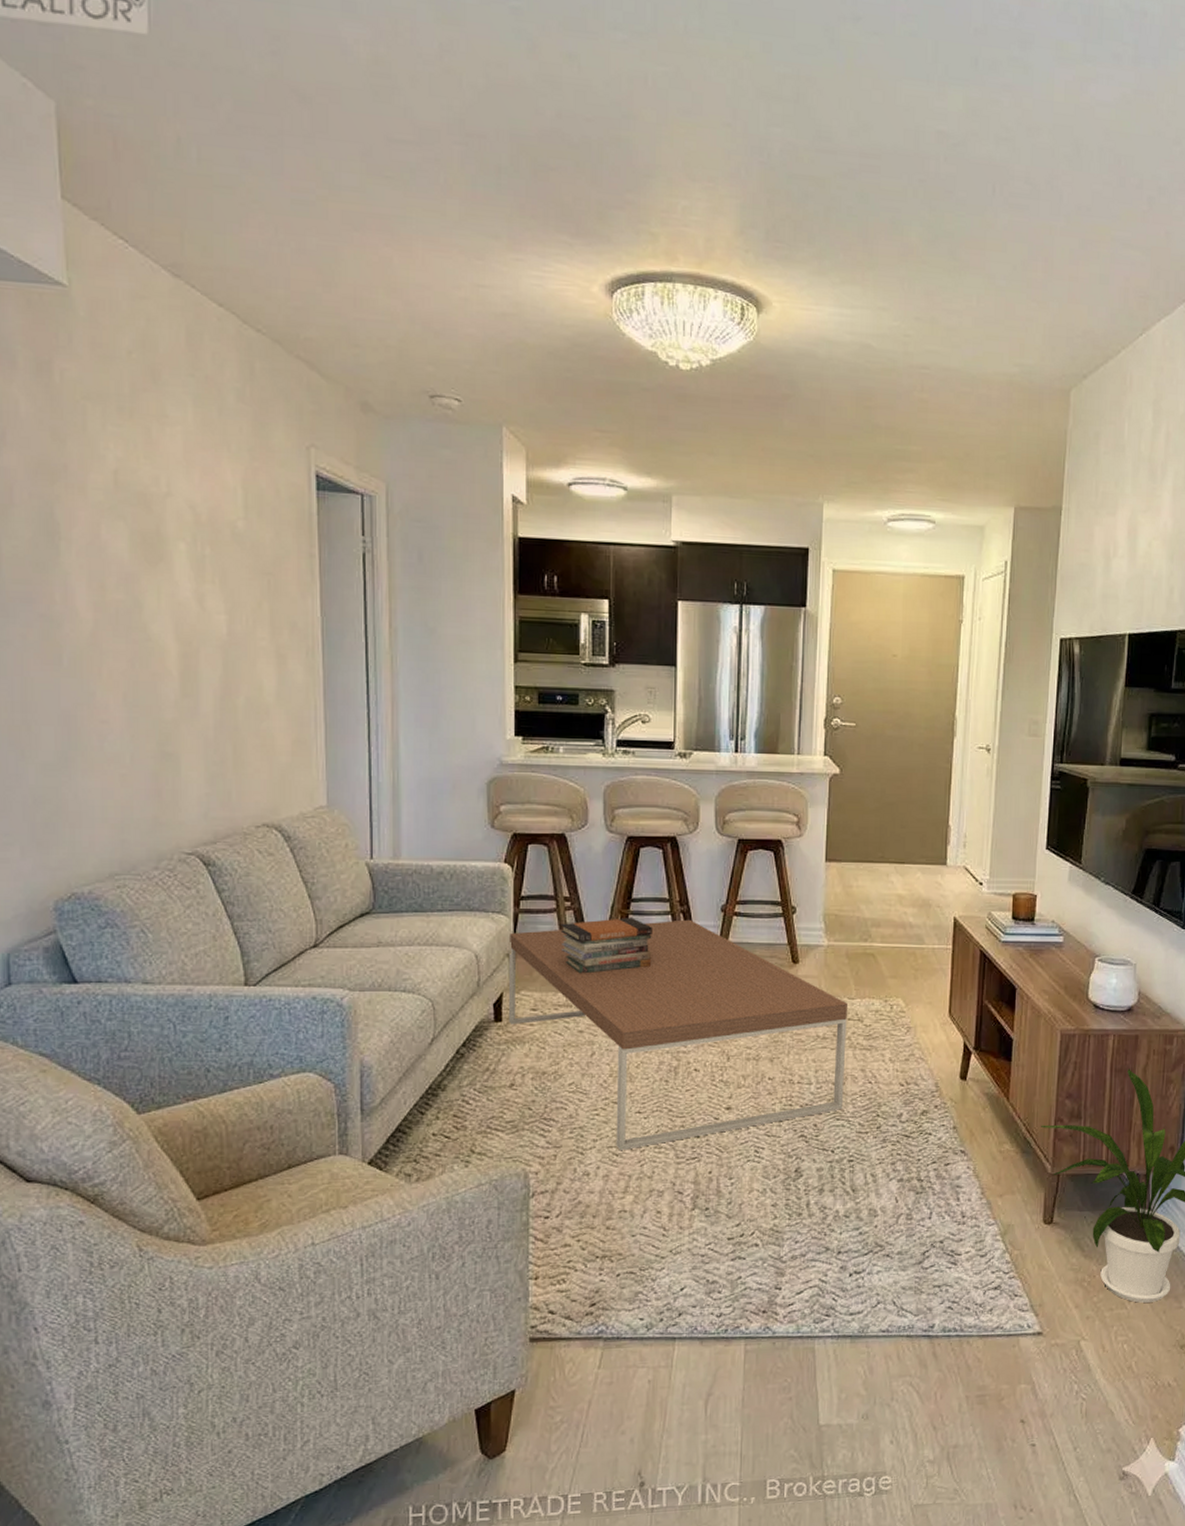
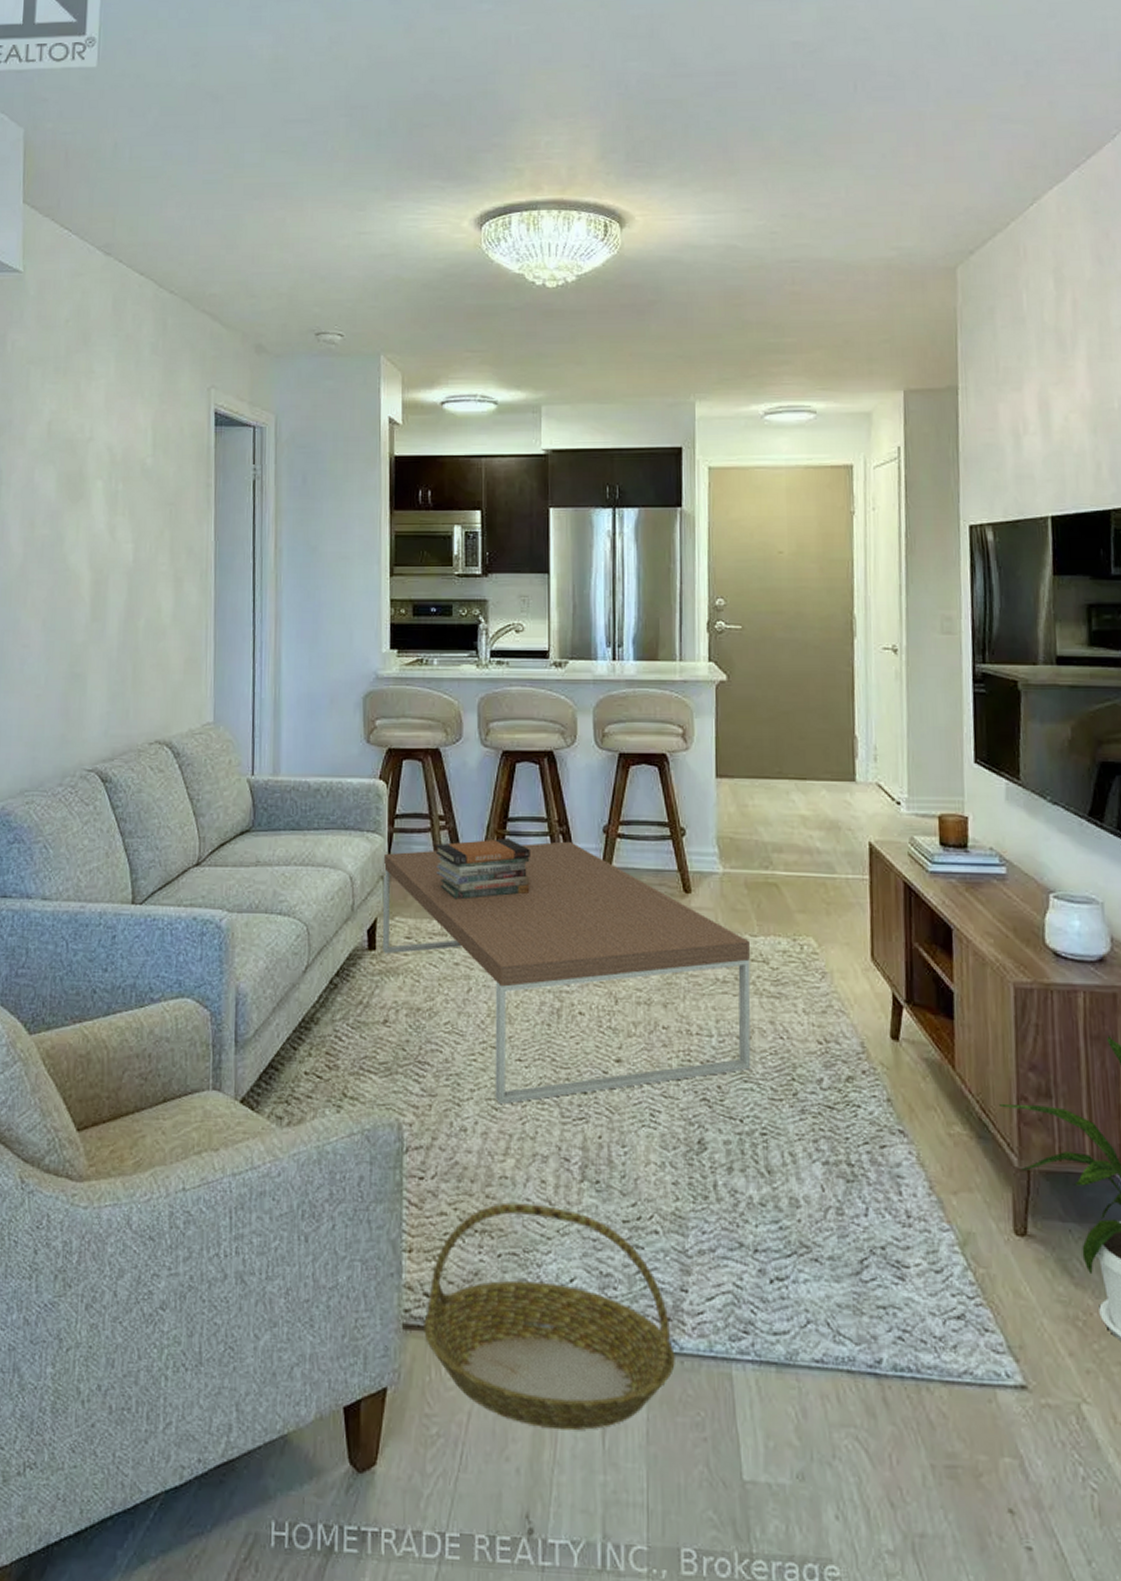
basket: none [549,1231,768,1406] -> present [424,1202,675,1431]

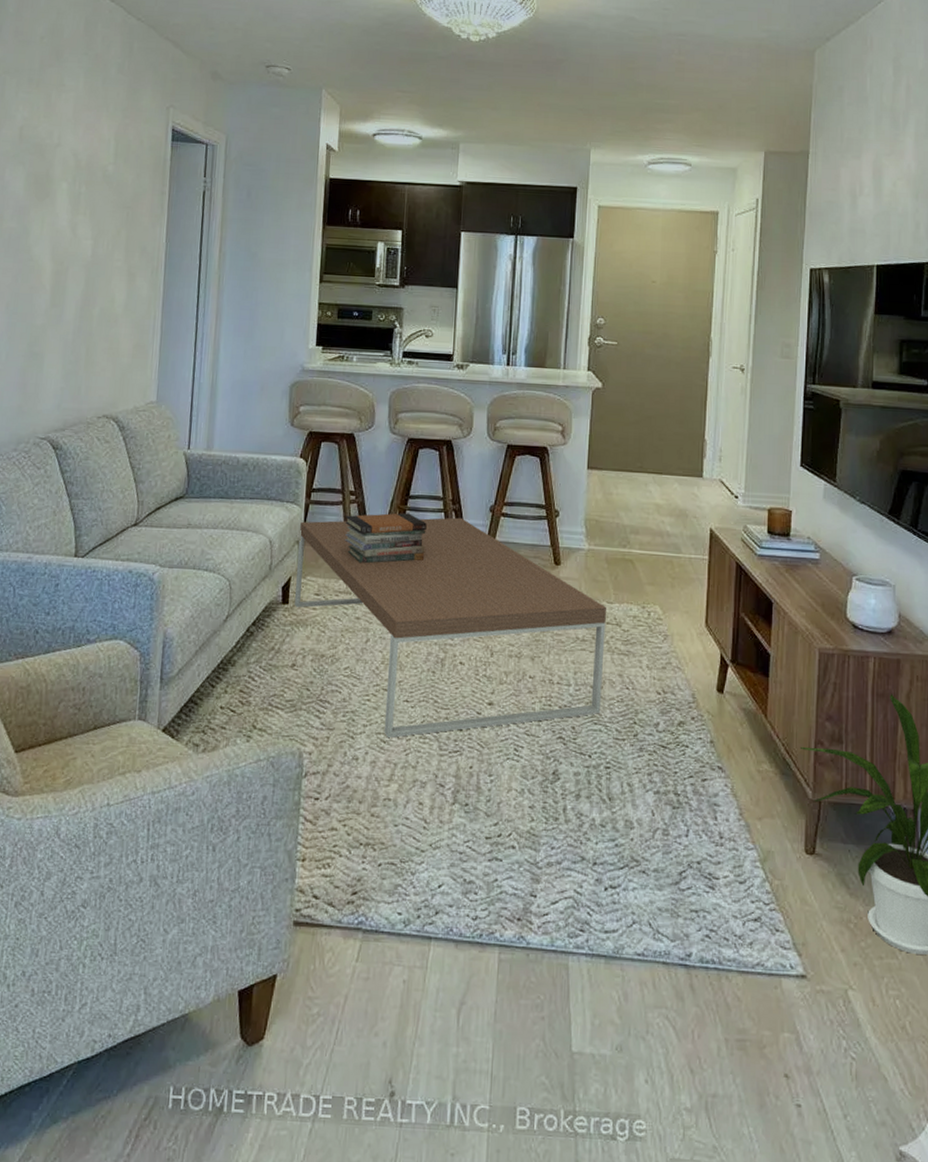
basket: present [424,1202,675,1431] -> none [311,820,522,1011]

